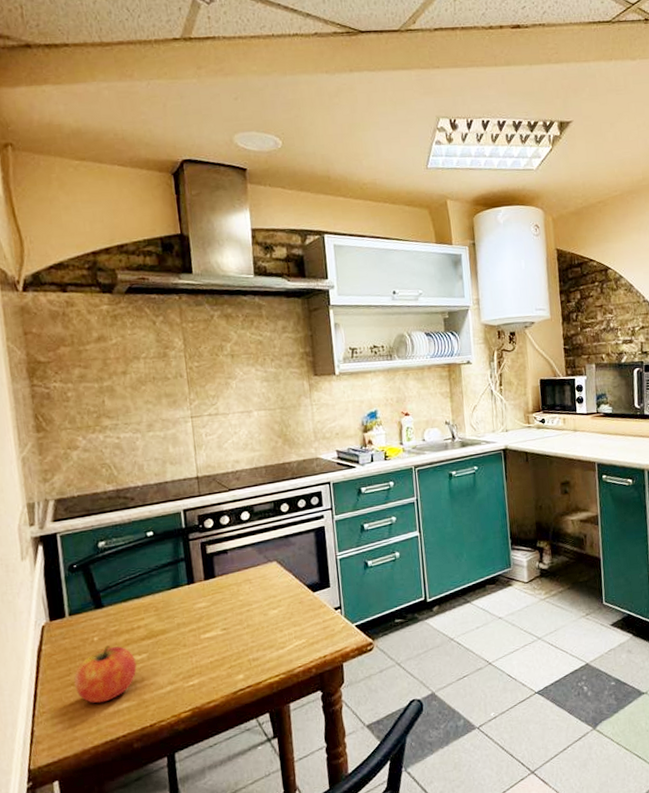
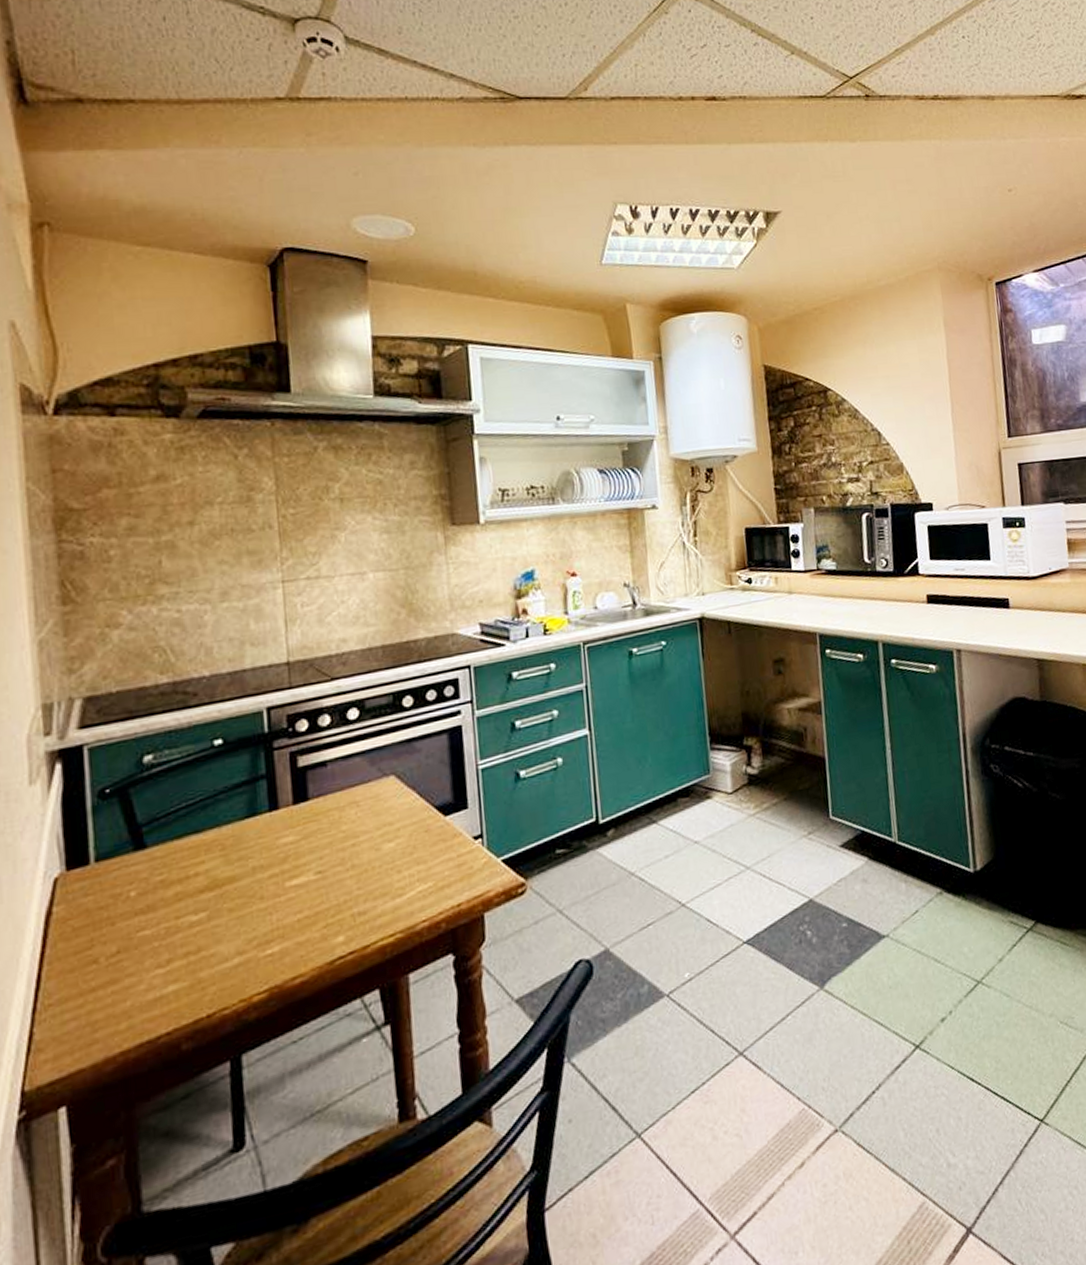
fruit: present [74,644,137,703] -> none [98,901,191,988]

